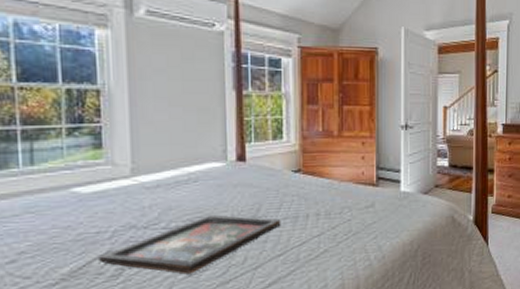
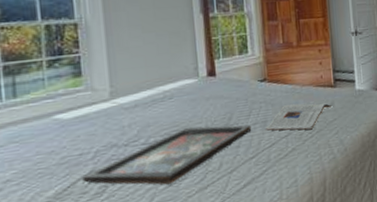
magazine: none [295,200,371,232] -> present [265,103,331,131]

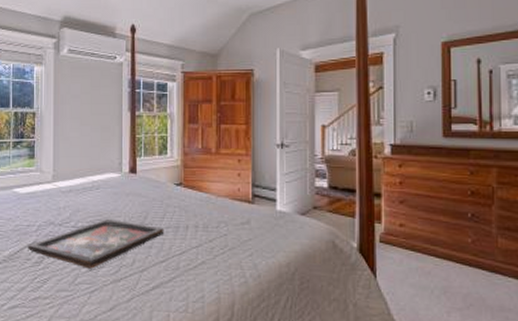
magazine: present [265,103,331,131] -> none [177,213,247,246]

